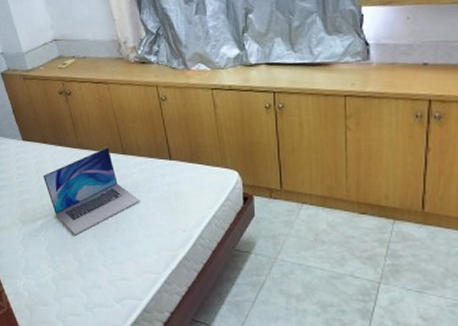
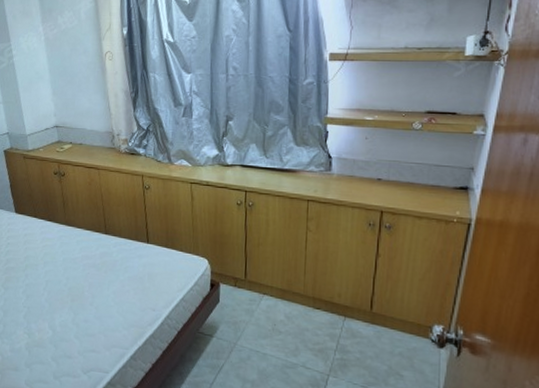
laptop: present [42,147,140,236] -> none [29,226,117,306]

